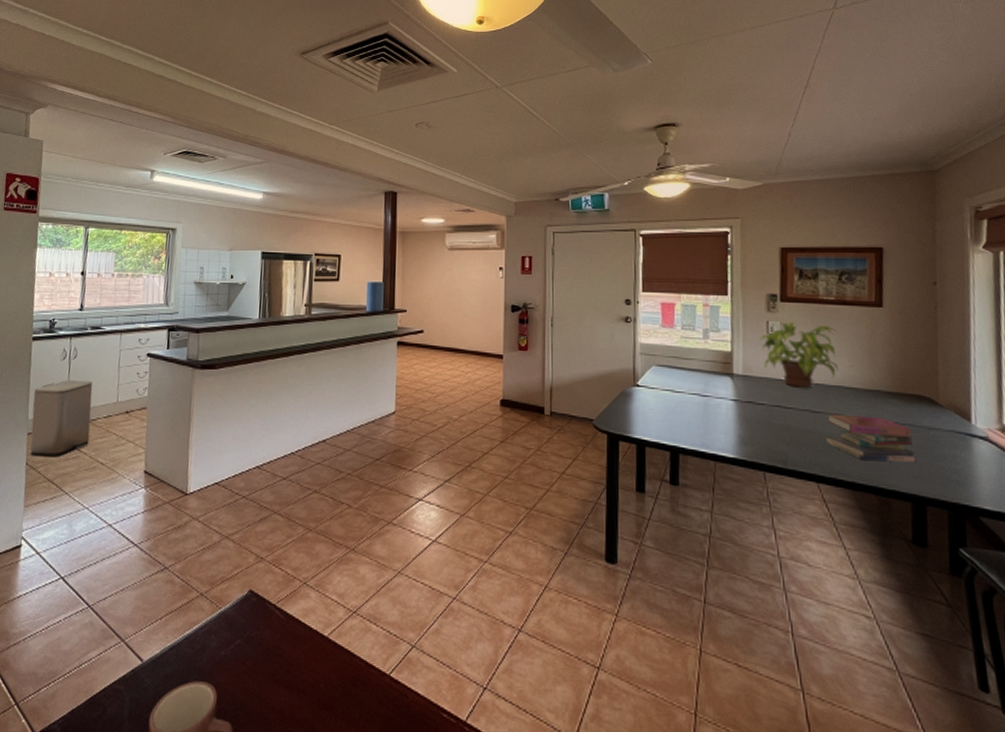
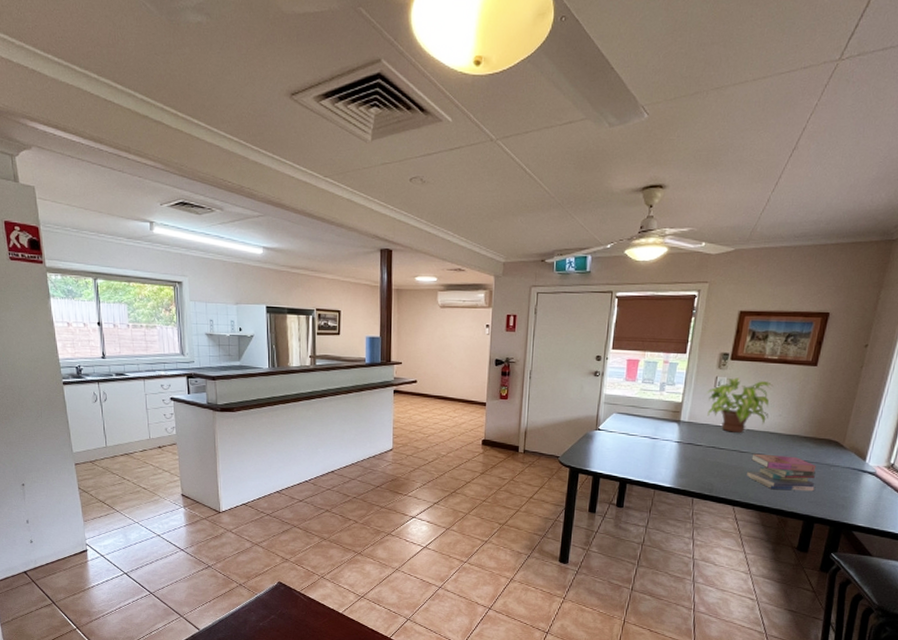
pedal bin: present [30,380,93,458] -> none [74,420,130,483]

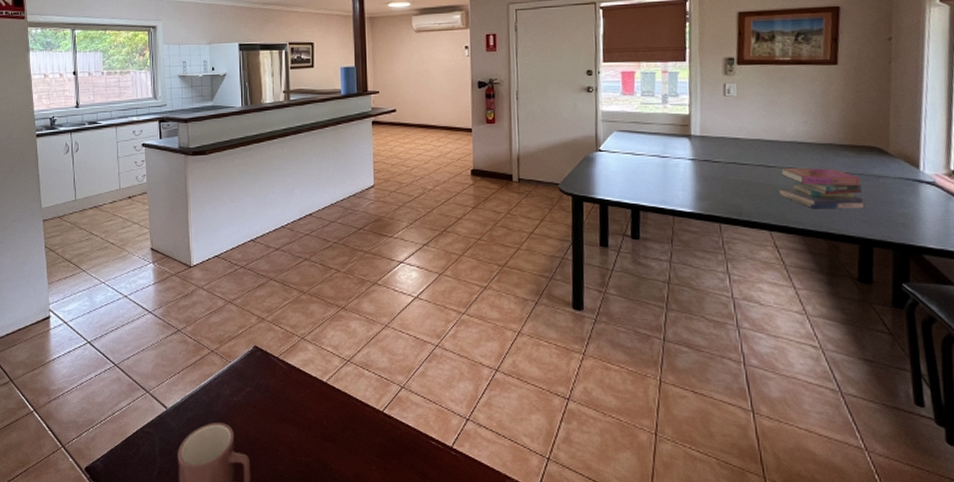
plant: present [707,378,774,433] -> none [716,83,793,145]

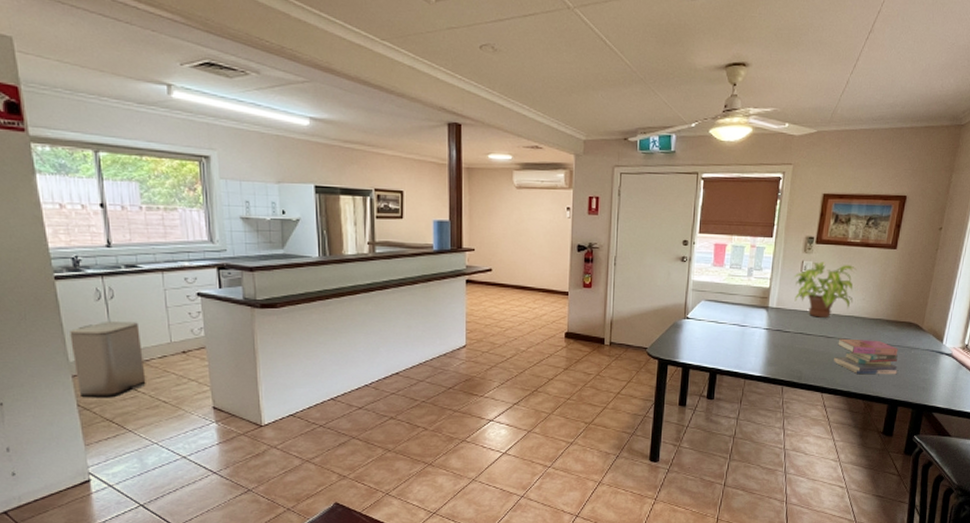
pedal bin: none [44,171,99,240] -> present [70,322,146,398]
plant: none [716,83,793,145] -> present [794,262,857,318]

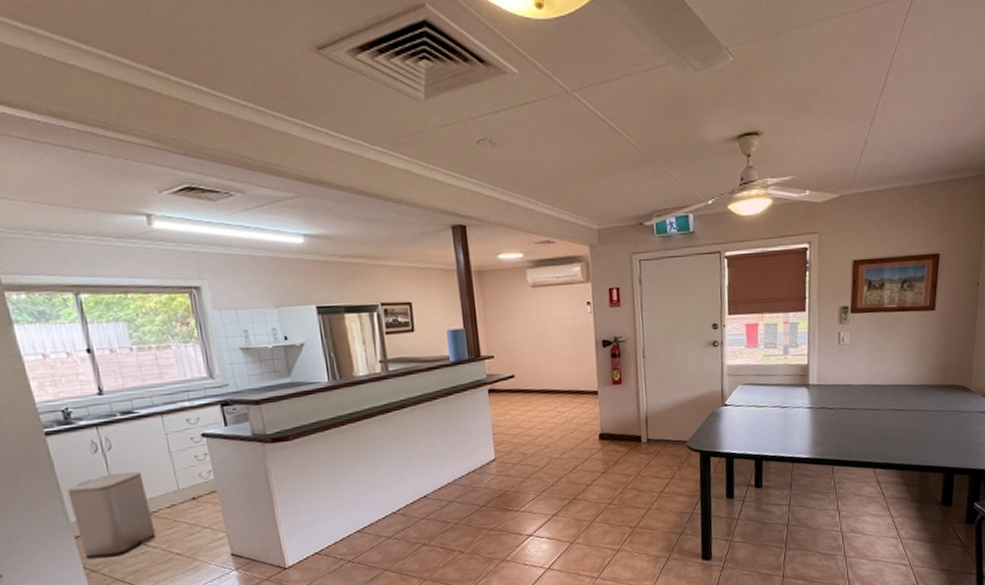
plant: present [794,262,857,318] -> none [832,331,897,390]
books: present [834,338,898,375] -> none [883,407,950,445]

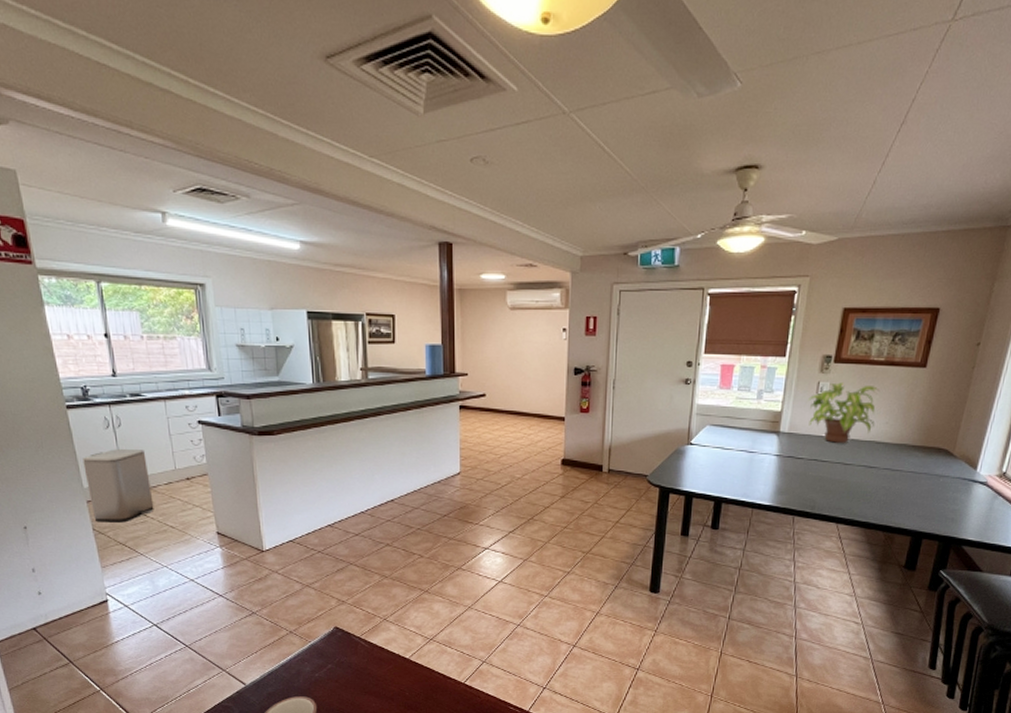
plant: none [832,331,897,390] -> present [808,382,881,443]

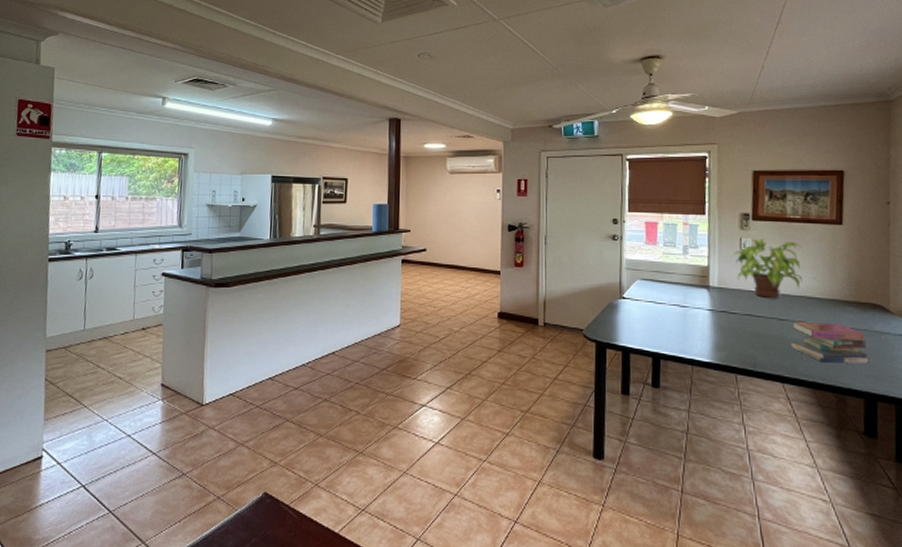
pedal bin: present [82,449,154,523] -> none [48,300,110,373]
books: none [851,465,925,505] -> present [791,321,869,364]

